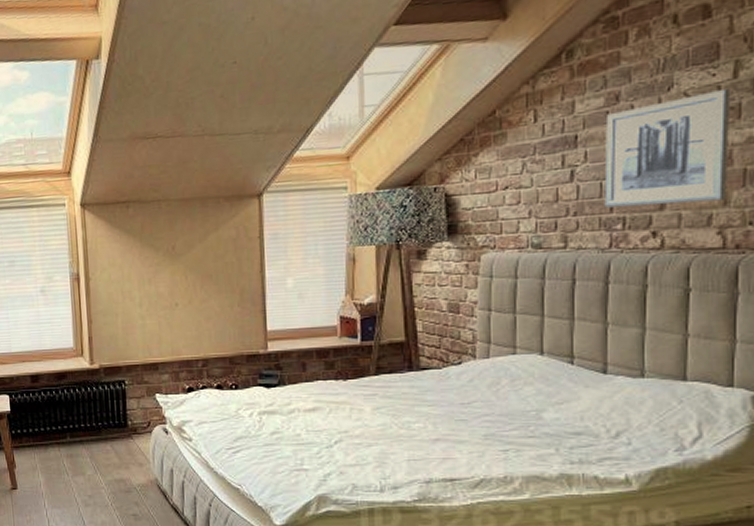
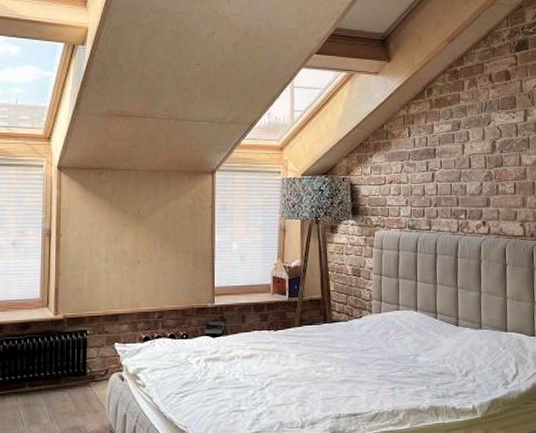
wall art: present [604,89,731,208] -> none [452,128,525,203]

